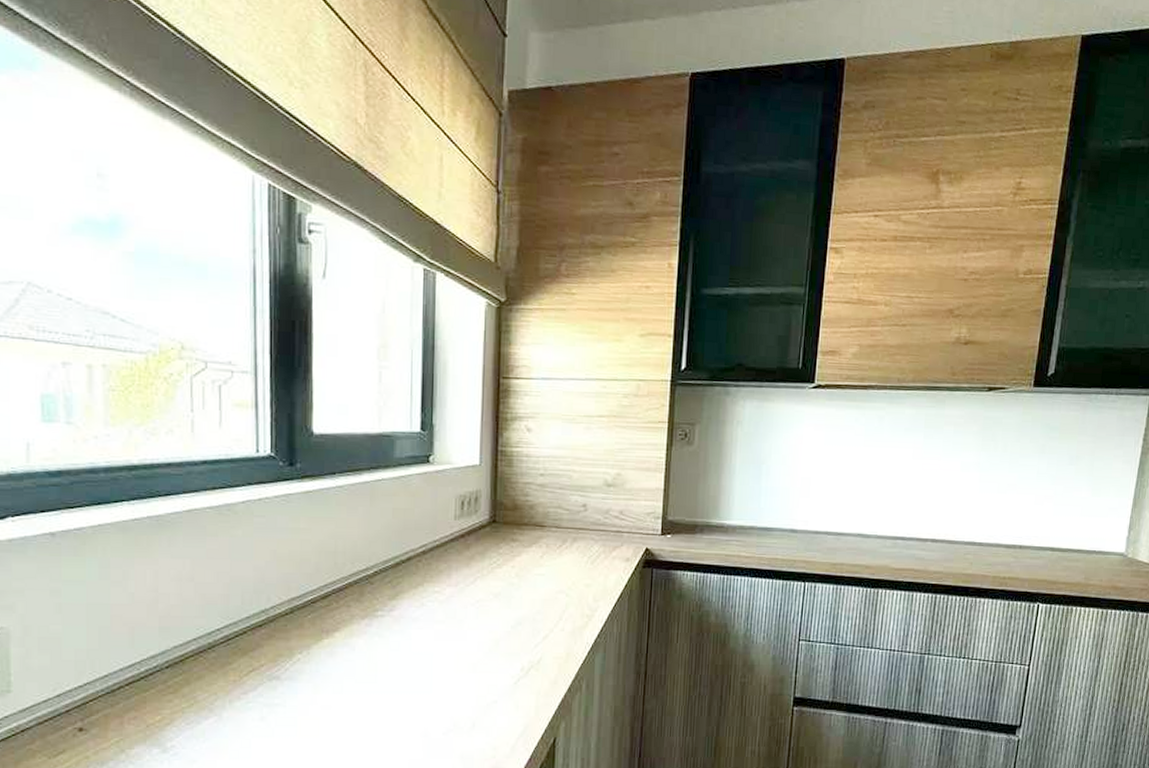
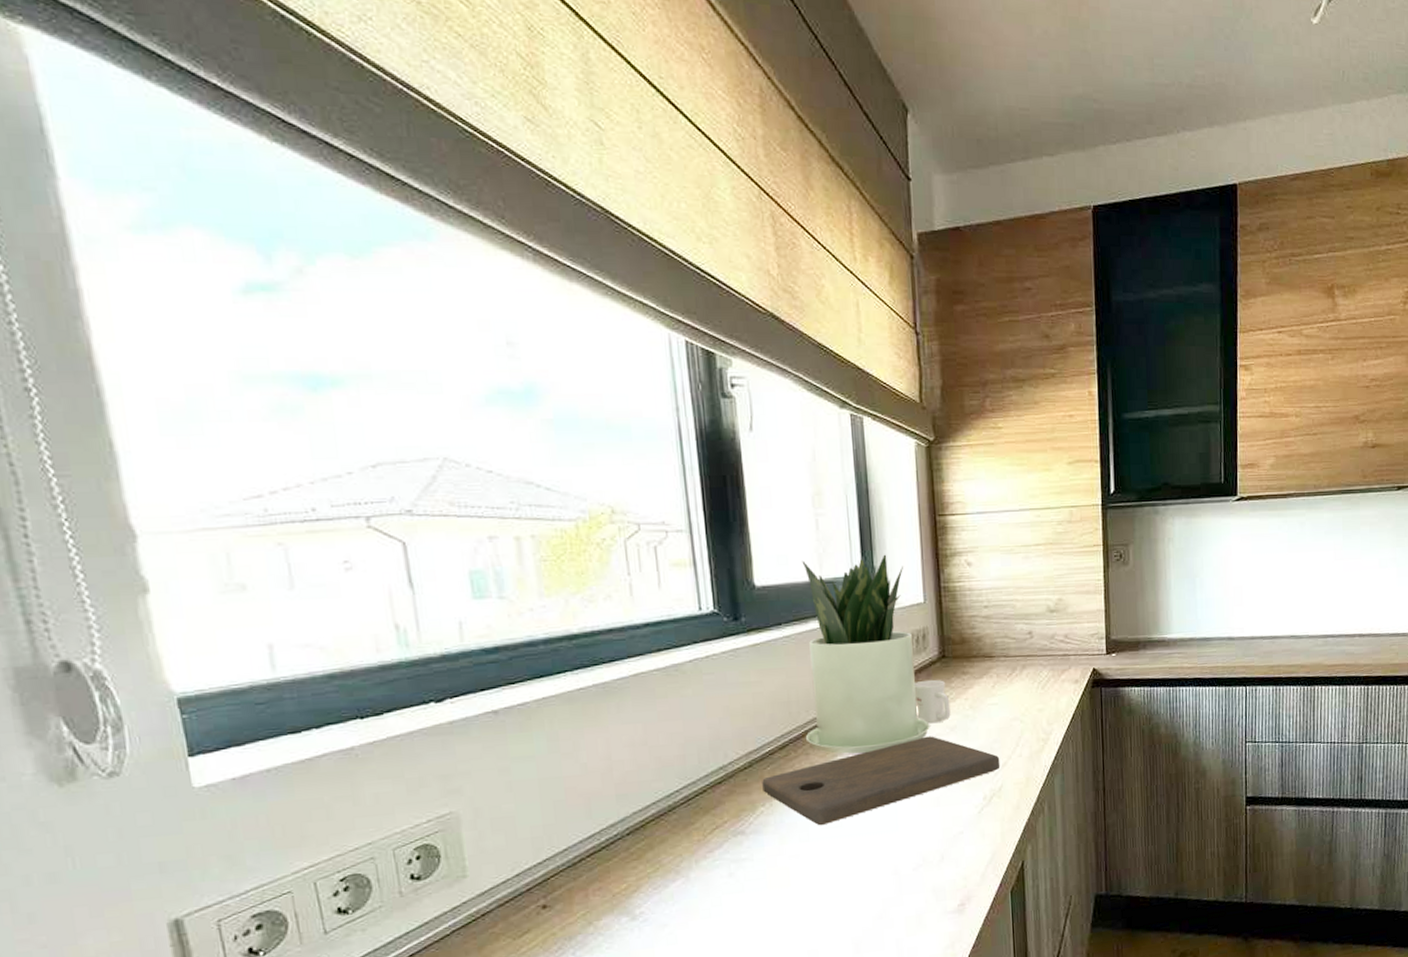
cutting board: none [301,600,542,680] -> present [762,736,1000,826]
planter: none [348,412,474,611] -> present [802,554,930,754]
mug: none [462,543,496,588] -> present [915,679,951,724]

